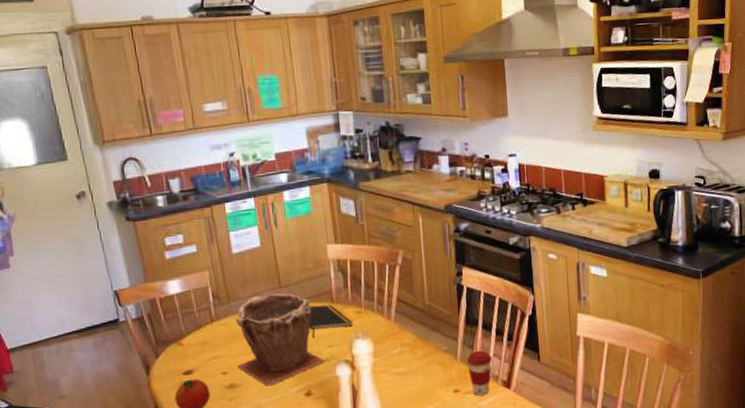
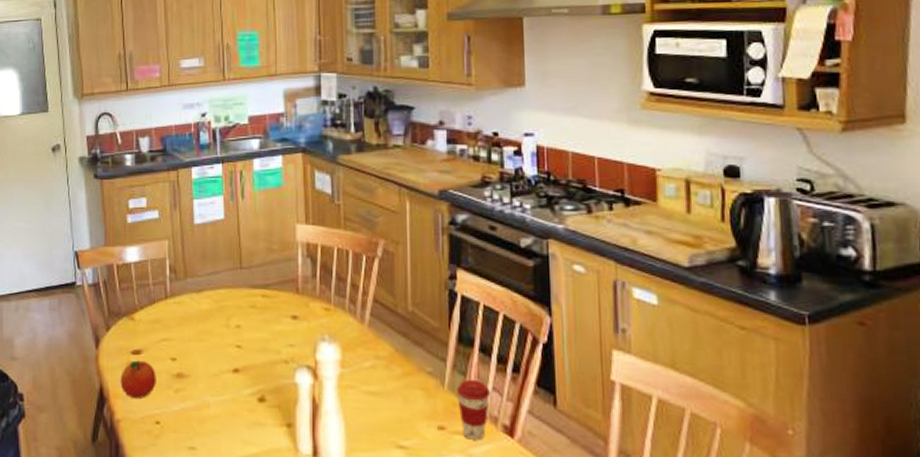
plant pot: present [235,293,324,387] -> none [188,275,282,383]
notepad: present [308,304,353,338] -> none [269,294,319,333]

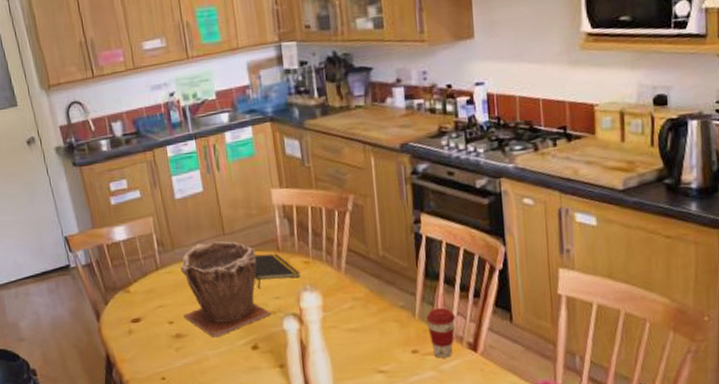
fruit: present [120,360,156,400] -> none [124,327,158,361]
plant pot: none [188,275,282,383] -> present [180,241,271,338]
notepad: none [269,294,319,333] -> present [254,253,300,289]

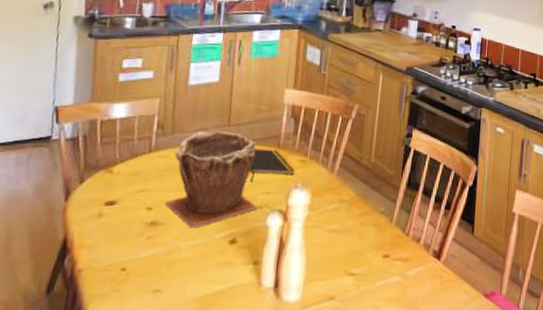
coffee cup: present [426,308,456,358] -> none [401,216,428,264]

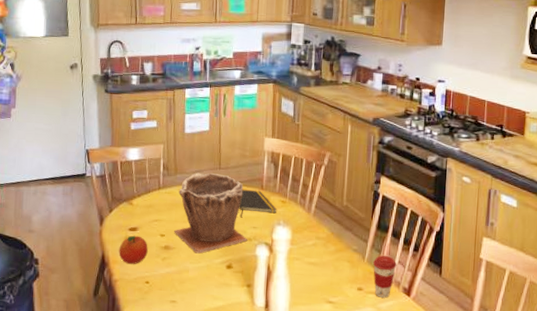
fruit: none [87,211,129,249] -> present [119,235,148,265]
coffee cup: none [401,216,428,264] -> present [373,255,397,298]

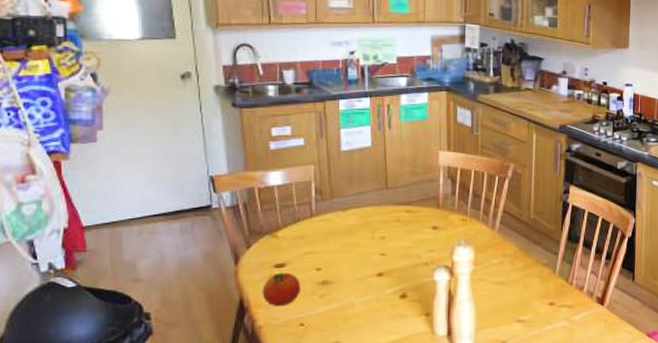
plant pot: present [174,172,247,254] -> none [333,195,423,286]
notepad: present [239,189,277,218] -> none [412,209,456,241]
coffee cup: present [373,255,397,298] -> none [565,267,590,310]

